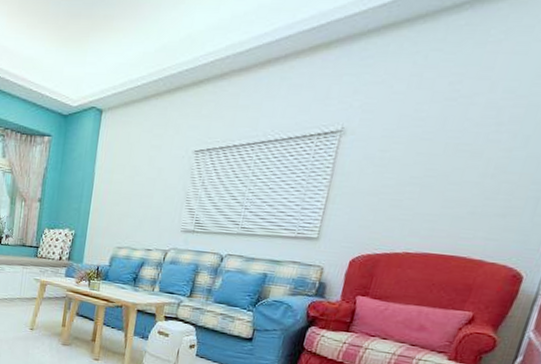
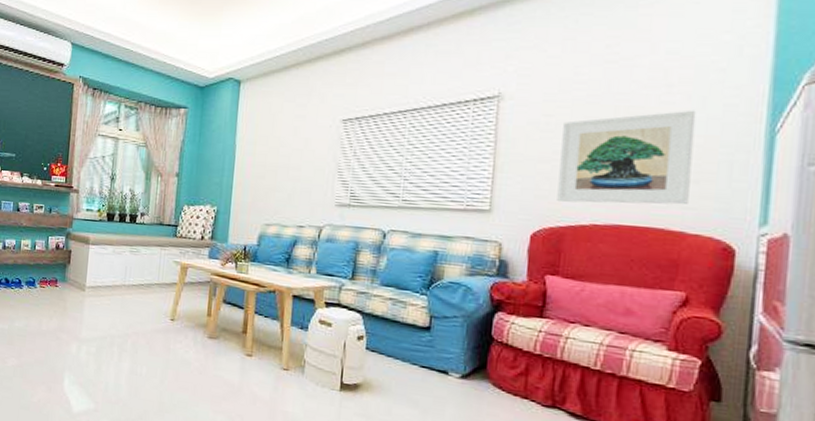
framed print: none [378,148,518,237] -> present [557,110,697,205]

